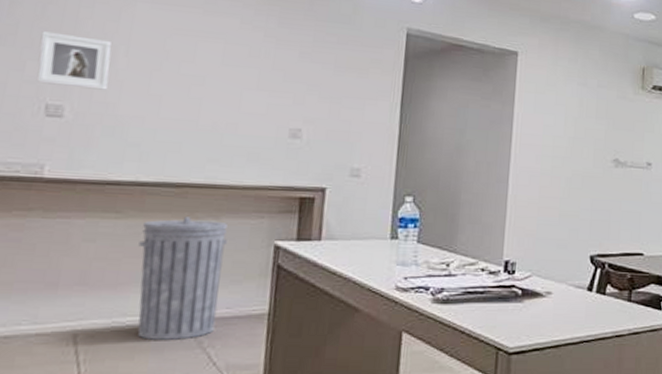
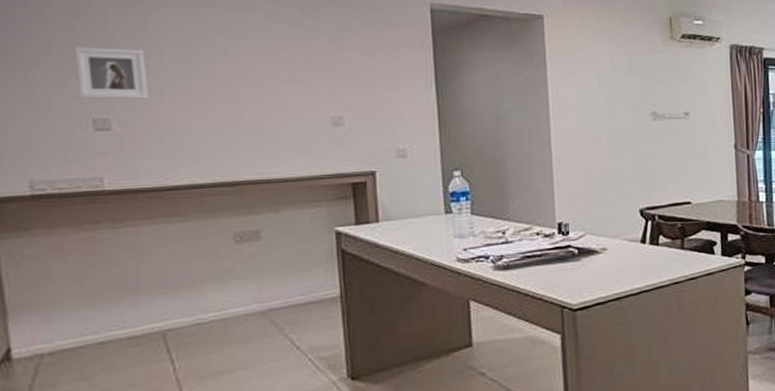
trash can: present [137,217,228,340] -> none [207,213,293,332]

